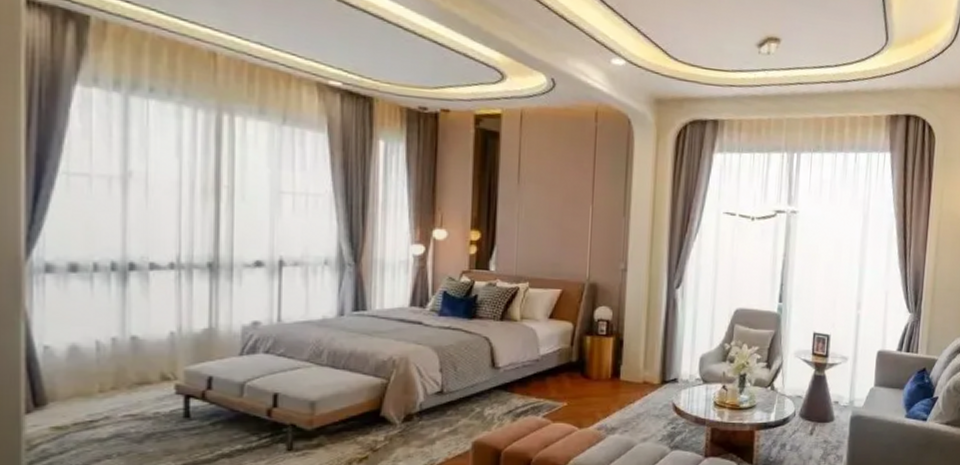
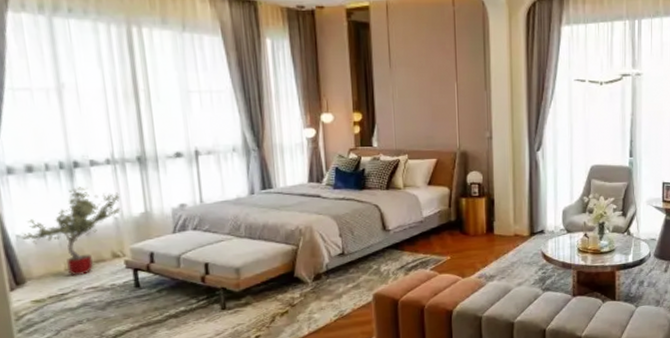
potted tree: none [47,293,180,399] -> present [19,187,121,275]

